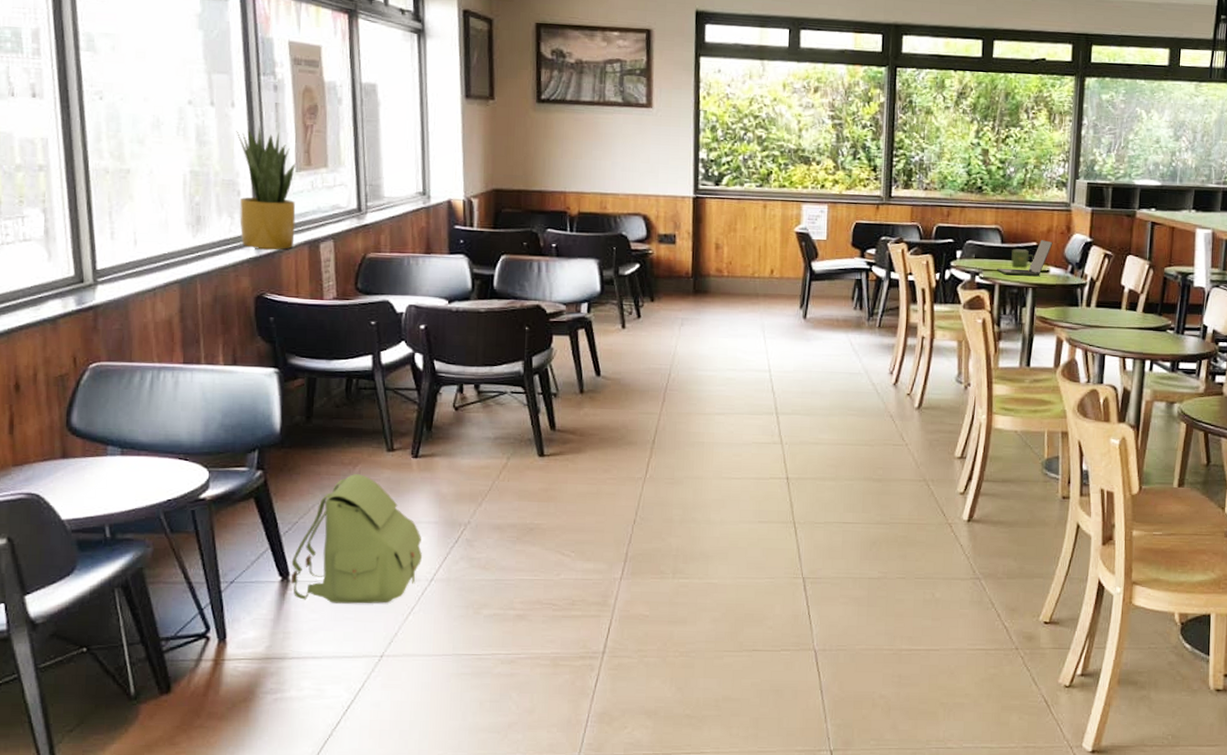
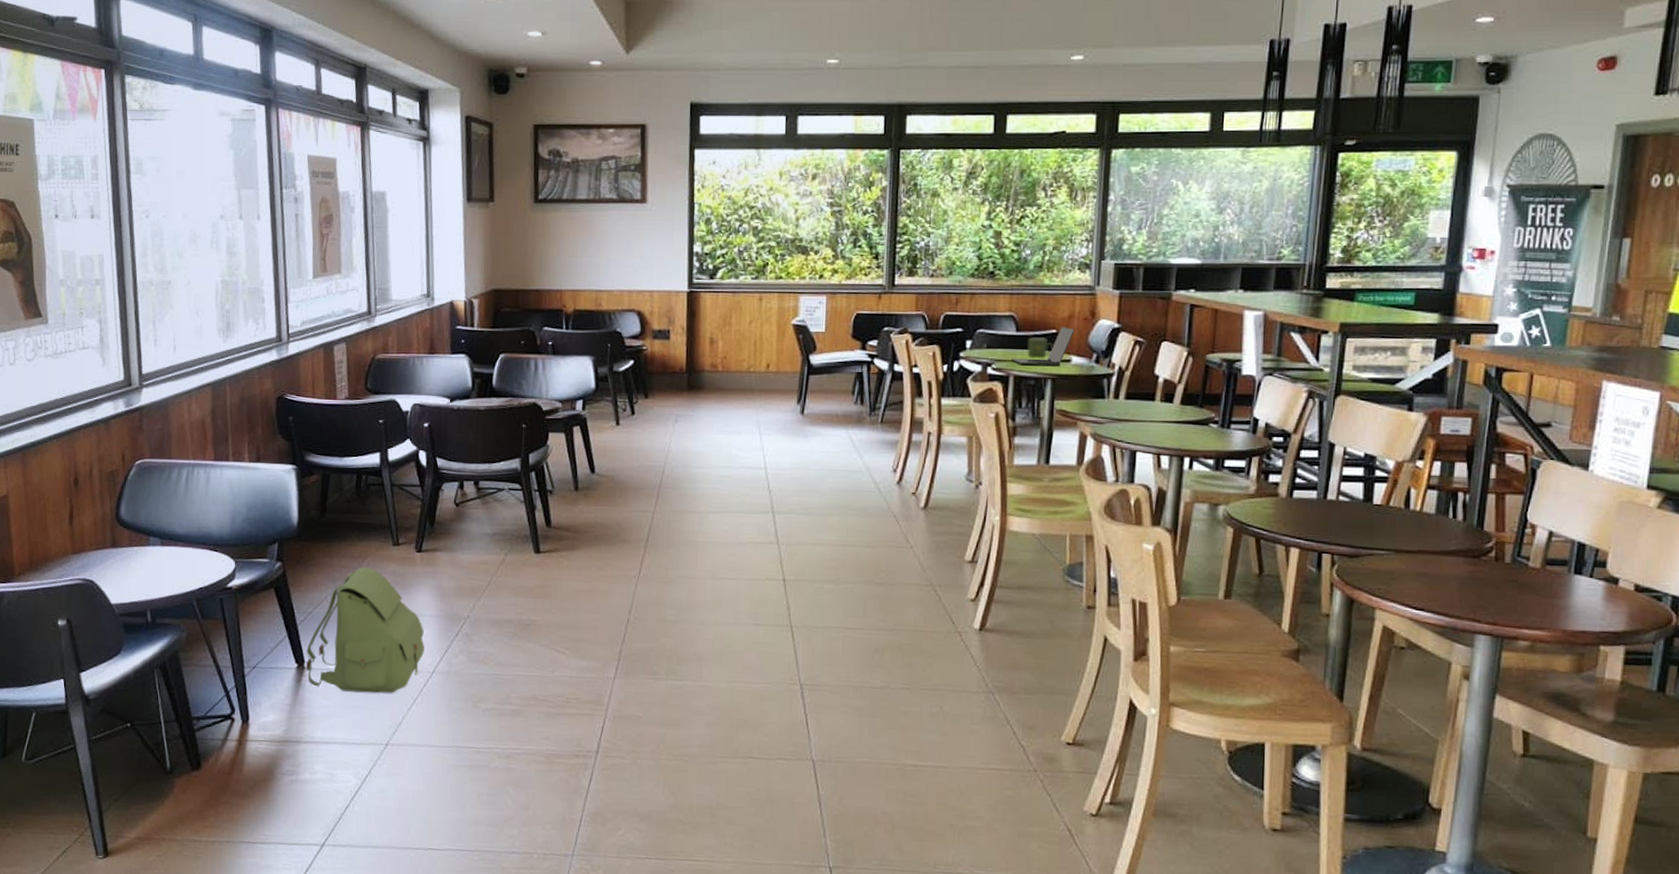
planter: present [236,126,297,250] -> none [261,236,314,352]

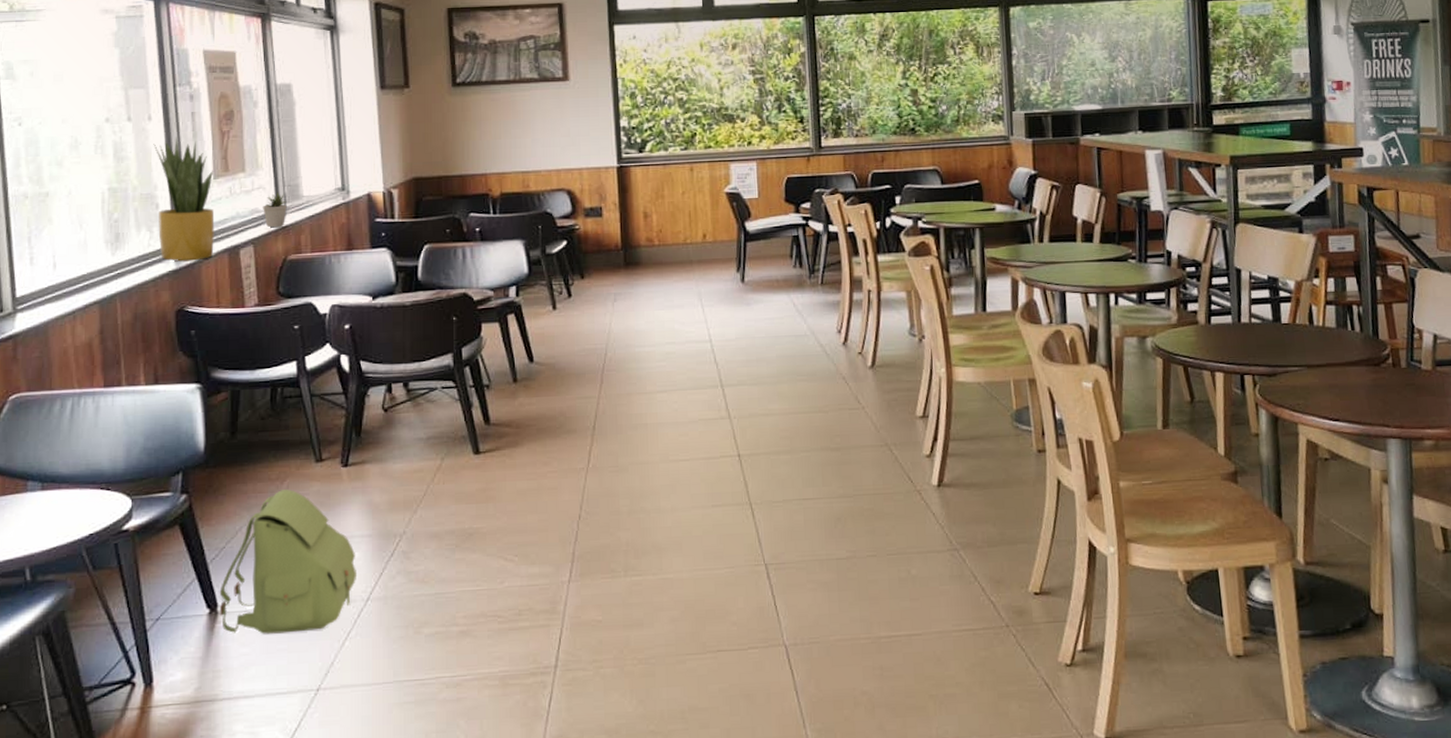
planter: none [261,236,314,352] -> present [153,137,215,261]
potted plant: none [356,294,377,328] -> present [263,192,287,228]
laptop: present [1010,327,1075,367] -> none [939,177,996,217]
mug: present [1027,337,1054,359] -> none [953,188,978,210]

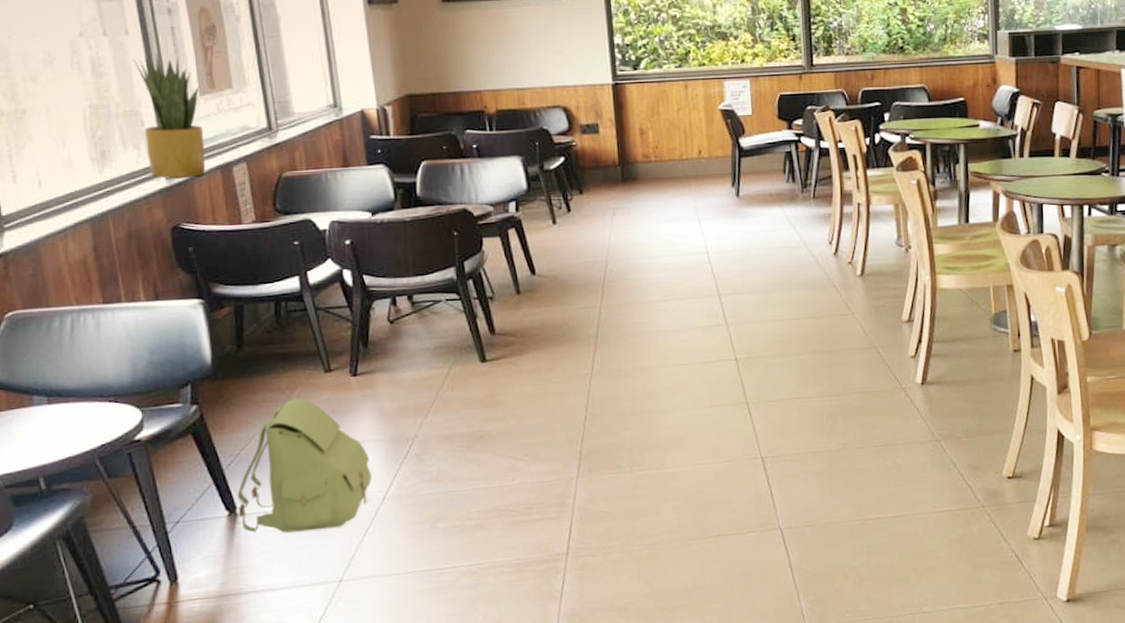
potted plant: present [263,192,287,228] -> none [253,109,279,145]

